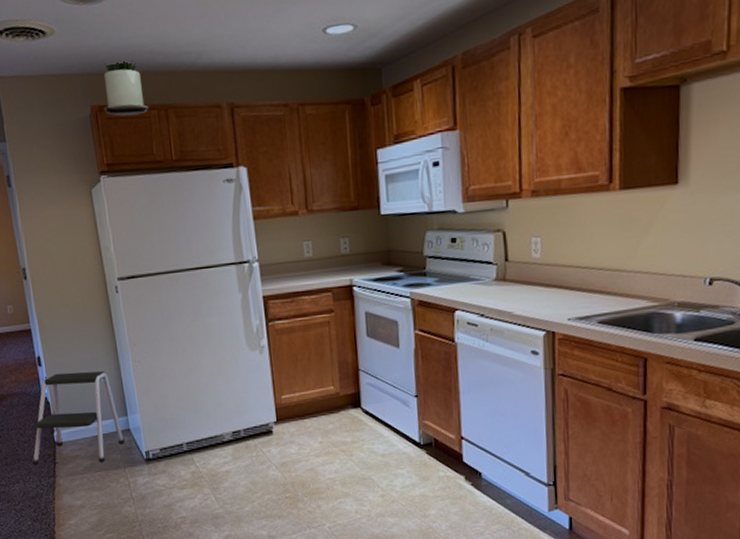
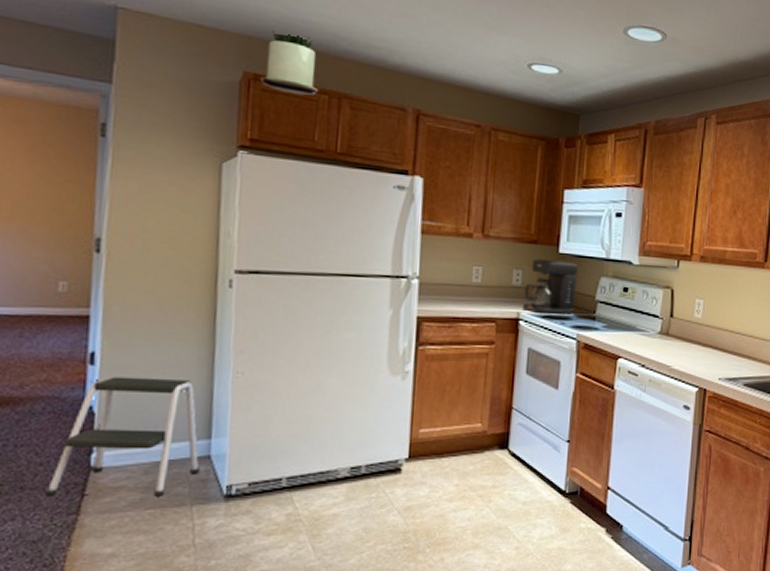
coffee maker: none [353,221,405,278] -> present [523,259,578,315]

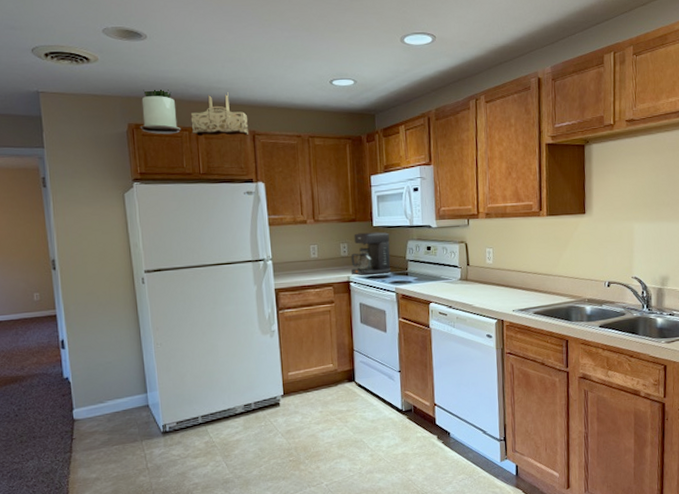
step stool: present [45,376,200,497] -> none [48,353,143,442]
decorative basket: none [334,54,412,115] -> present [191,92,248,137]

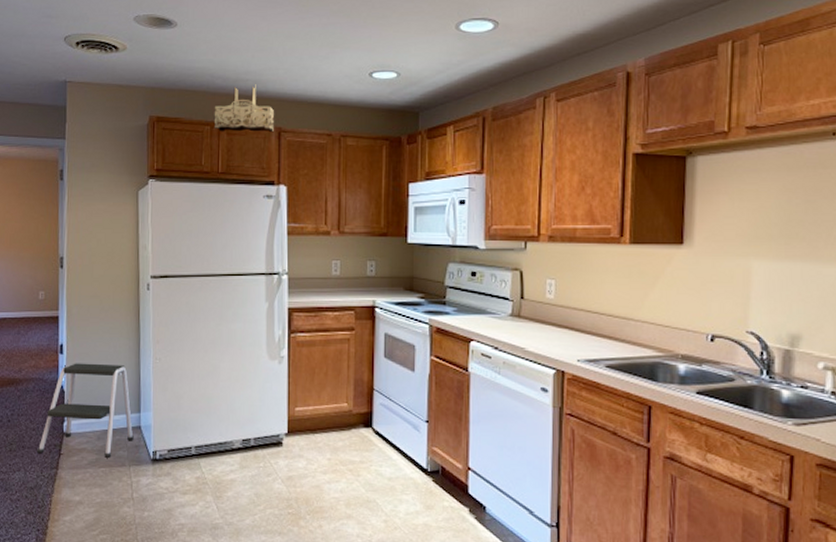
step stool: none [48,353,143,442] -> present [37,363,134,458]
planter: present [140,89,182,135] -> none [161,80,203,129]
coffee maker: present [350,232,391,276] -> none [378,250,426,301]

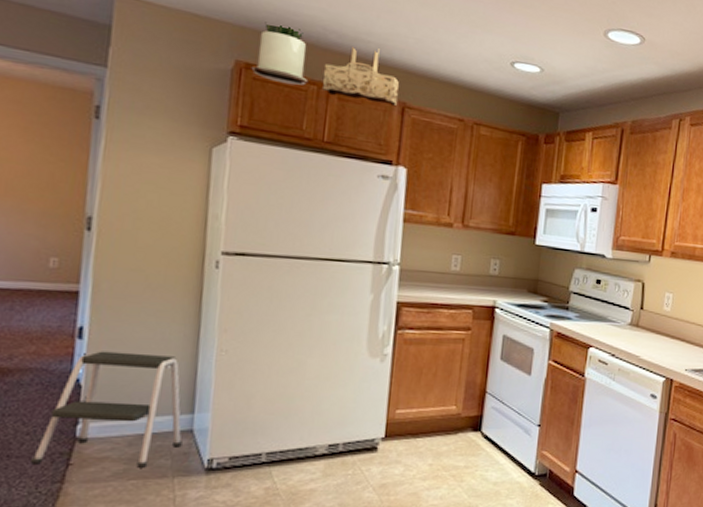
planter: none [161,80,203,129] -> present [251,21,309,86]

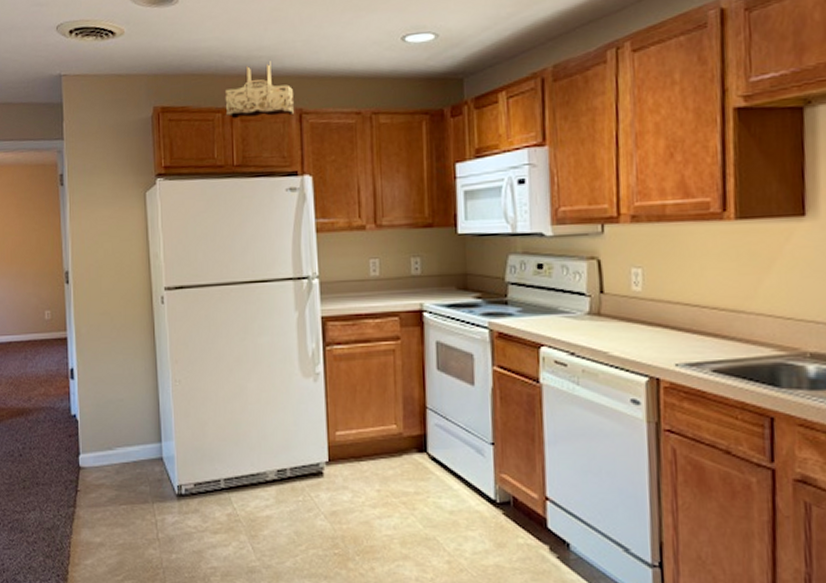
step stool: present [30,351,182,468] -> none [52,388,156,494]
planter: present [251,21,309,86] -> none [166,63,214,119]

